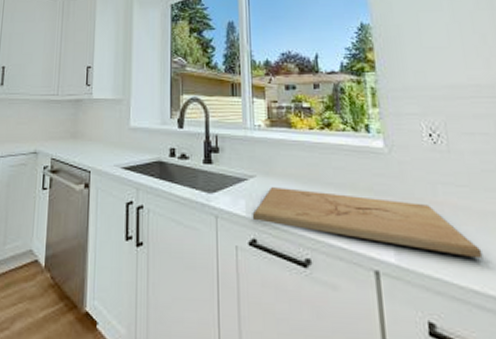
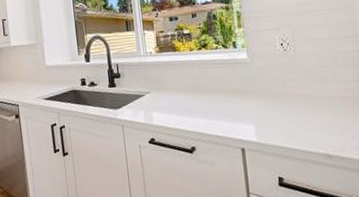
cutting board: present [252,187,483,259] -> none [149,96,317,130]

